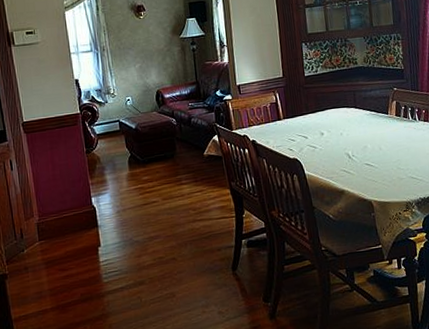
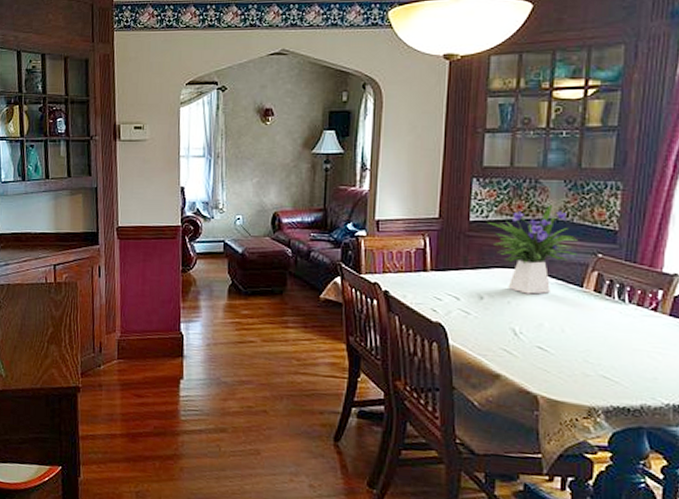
flower arrangement: none [318,56,382,126] -> present [488,205,579,294]

